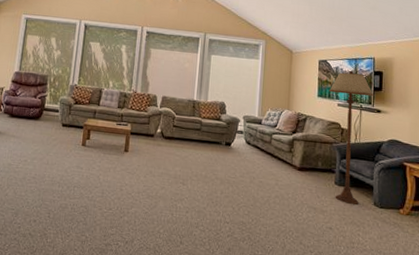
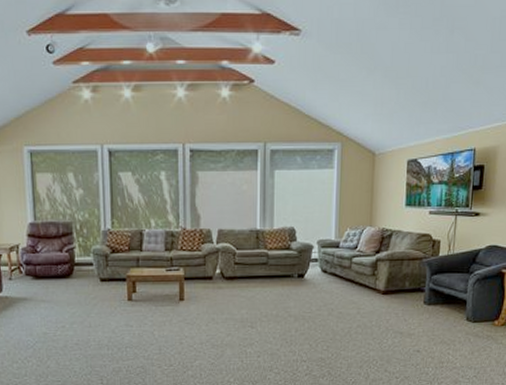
floor lamp: present [328,70,374,205] -> none [418,168,473,323]

